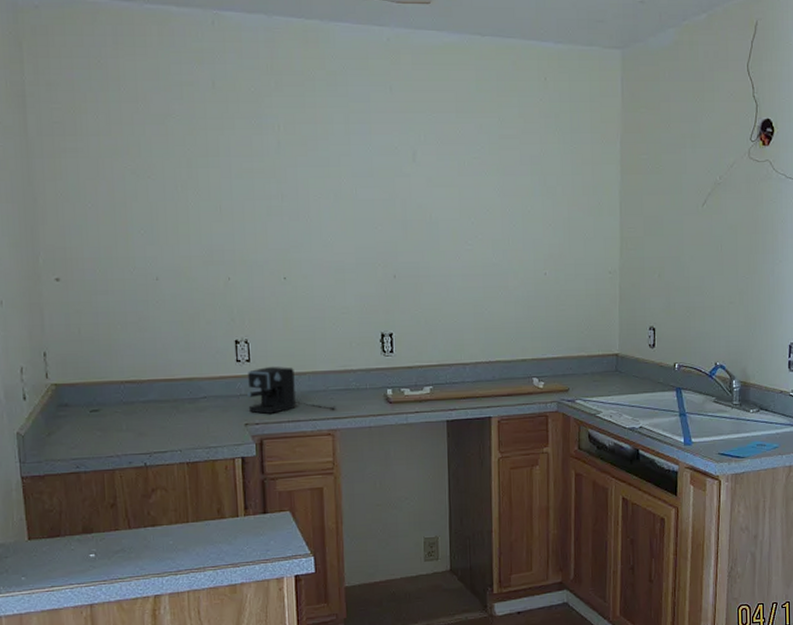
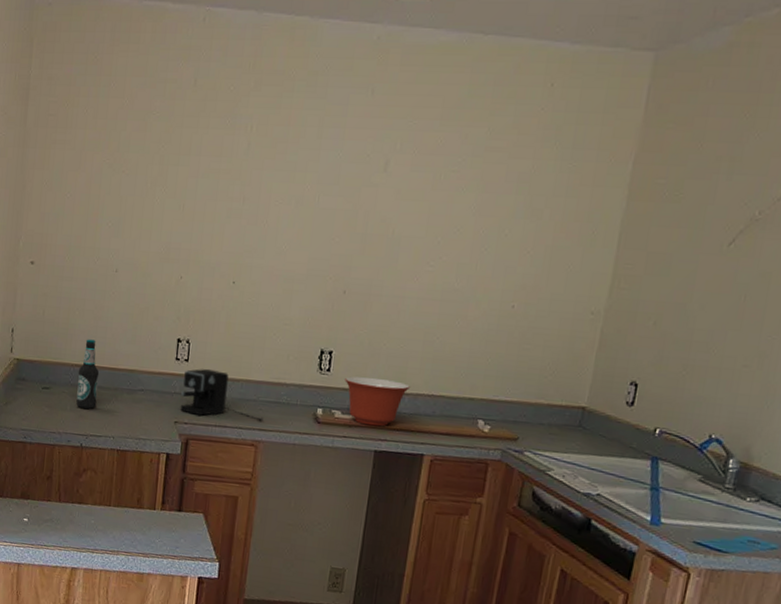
bottle: none [129,352,156,427] -> present [76,339,100,410]
mixing bowl: none [408,352,470,398] -> present [345,376,411,427]

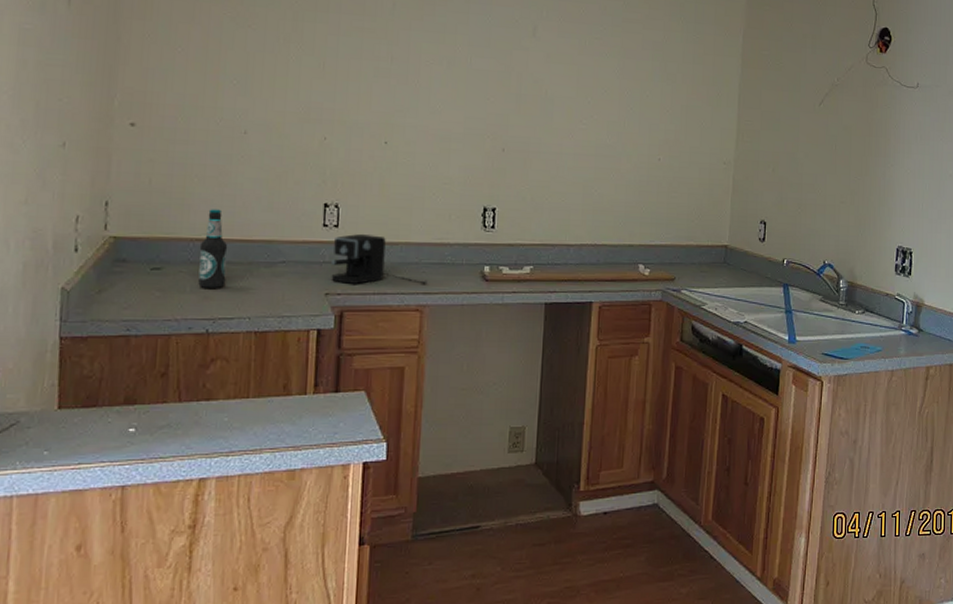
mixing bowl: present [345,376,411,427] -> none [510,231,575,279]

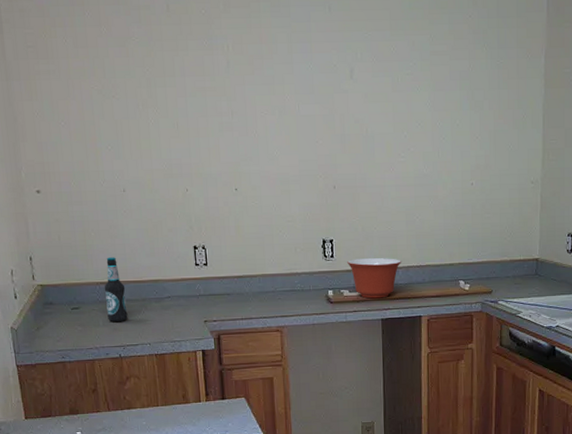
coffee maker: present [331,233,428,284] -> none [206,269,284,312]
mixing bowl: none [510,231,575,279] -> present [347,257,402,299]

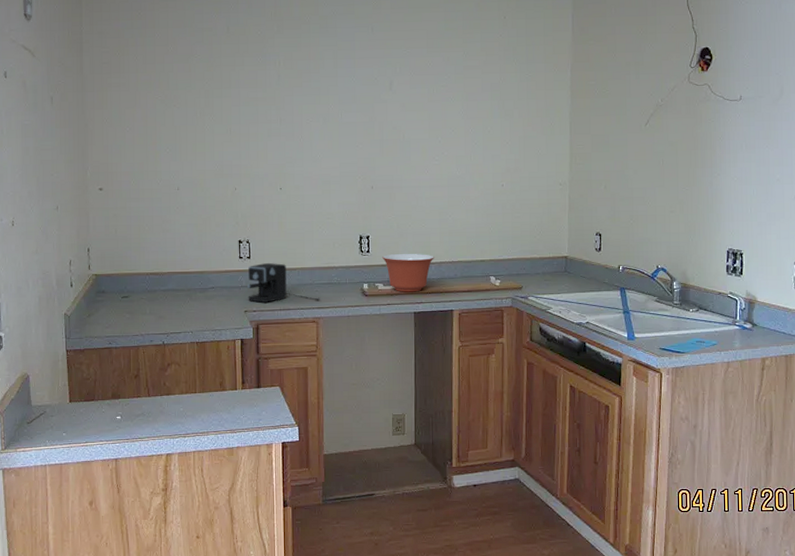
bottle: present [104,257,128,323] -> none [153,249,173,311]
coffee maker: none [206,269,284,312] -> present [247,262,320,303]

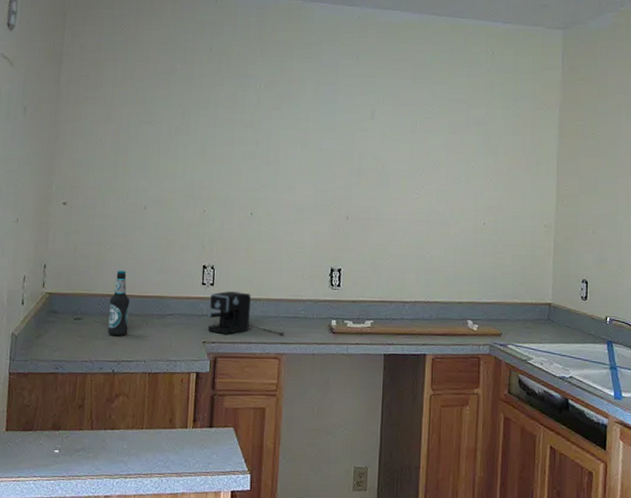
bottle: none [153,249,173,311] -> present [108,270,130,337]
mixing bowl: present [382,253,435,292] -> none [353,289,410,332]

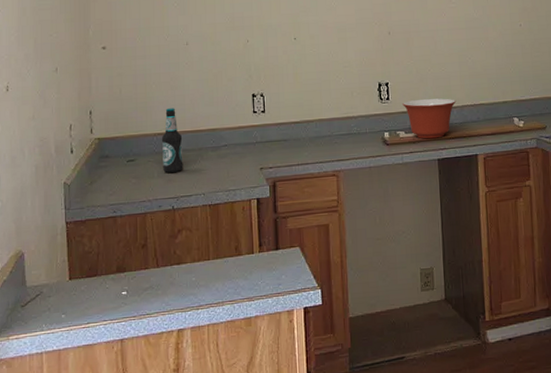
coffee maker: present [207,291,285,335] -> none [263,115,340,159]
mixing bowl: none [353,289,410,332] -> present [403,98,457,139]

